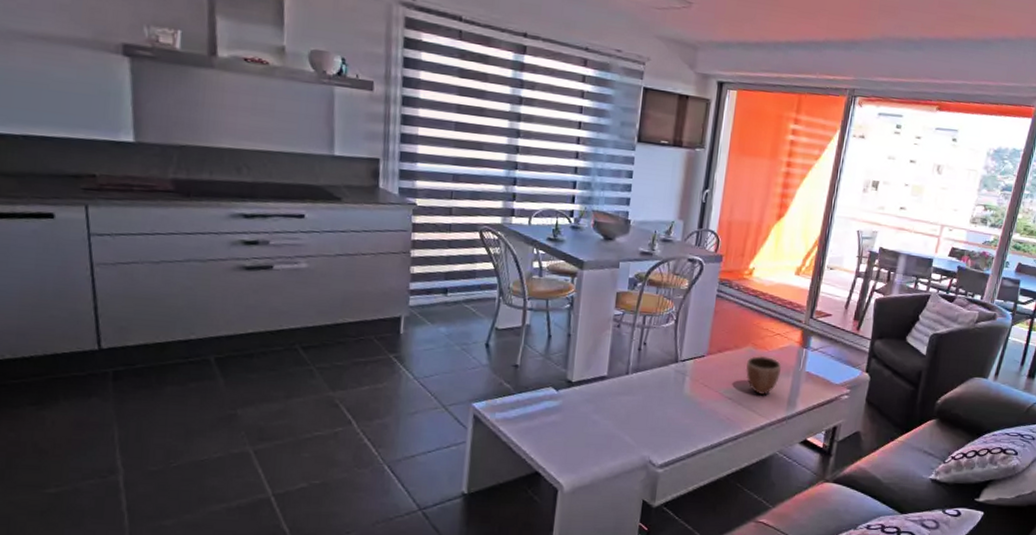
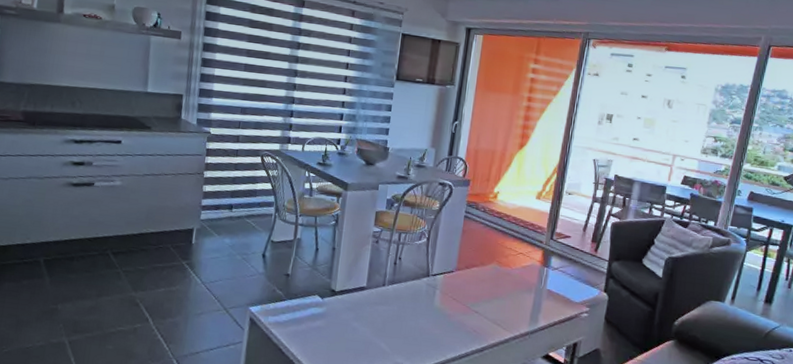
decorative bowl: present [745,355,782,396] -> none [490,272,525,311]

